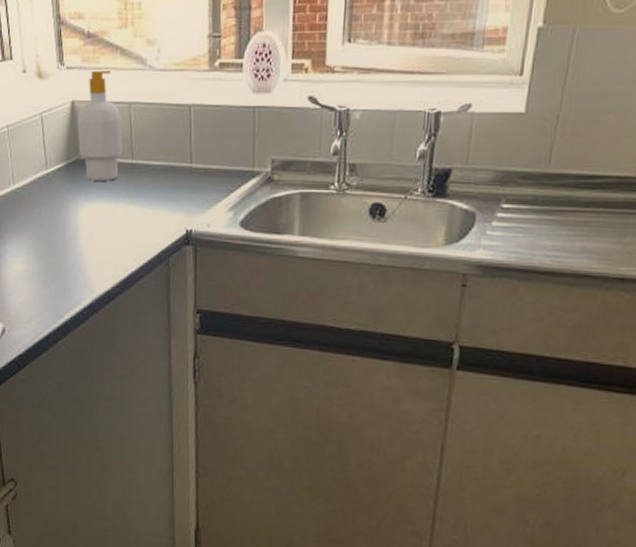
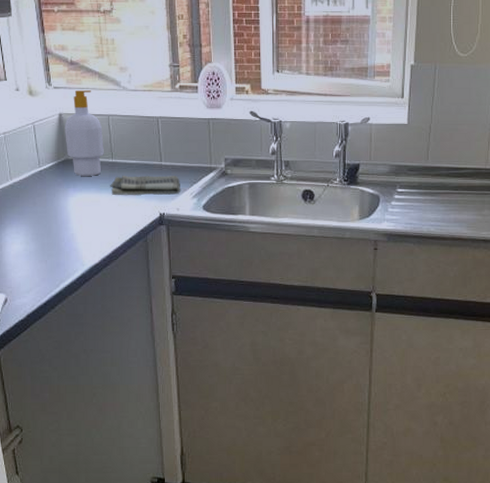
dish towel: none [128,181,214,206] -> present [110,176,180,195]

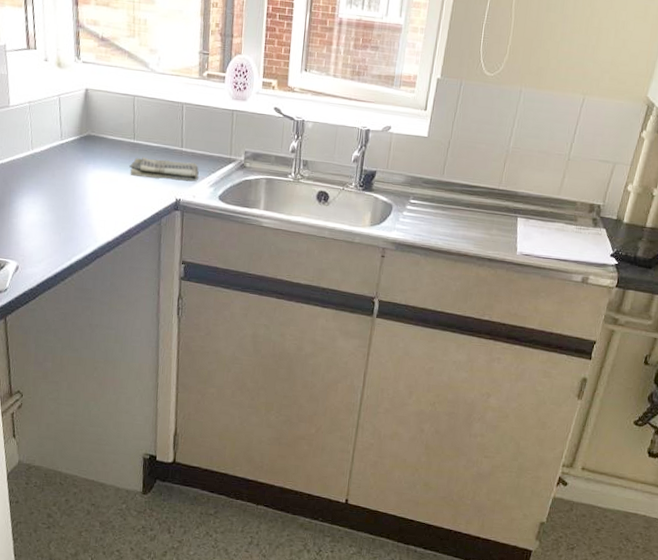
soap bottle: present [65,90,104,176] -> none [89,67,127,155]

